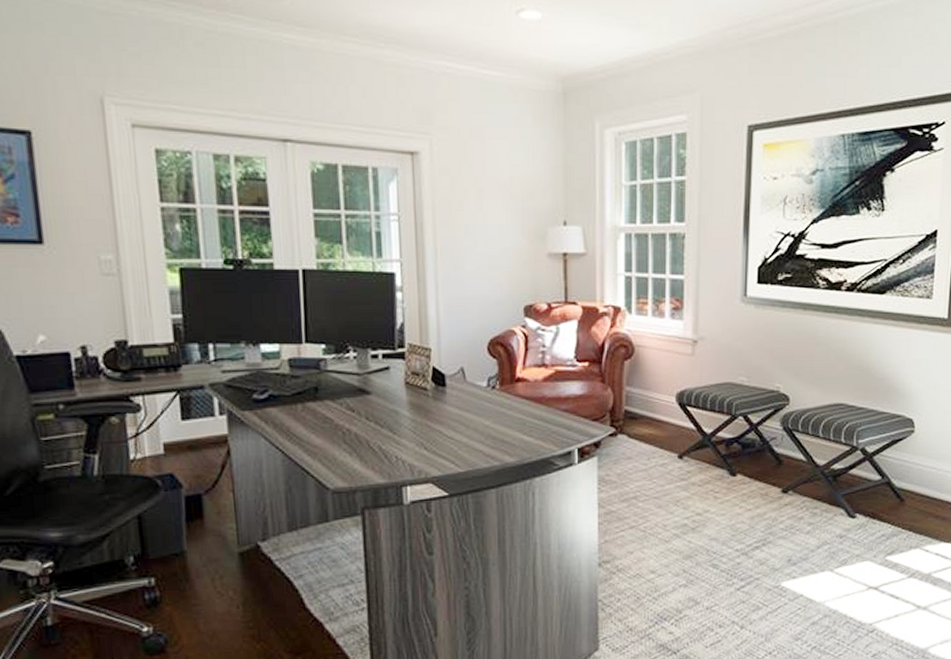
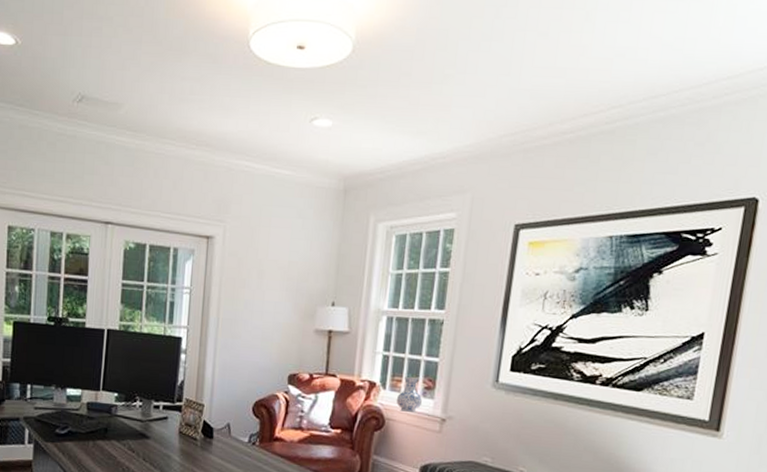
vase: none [643,298,671,336] -> present [396,377,422,413]

